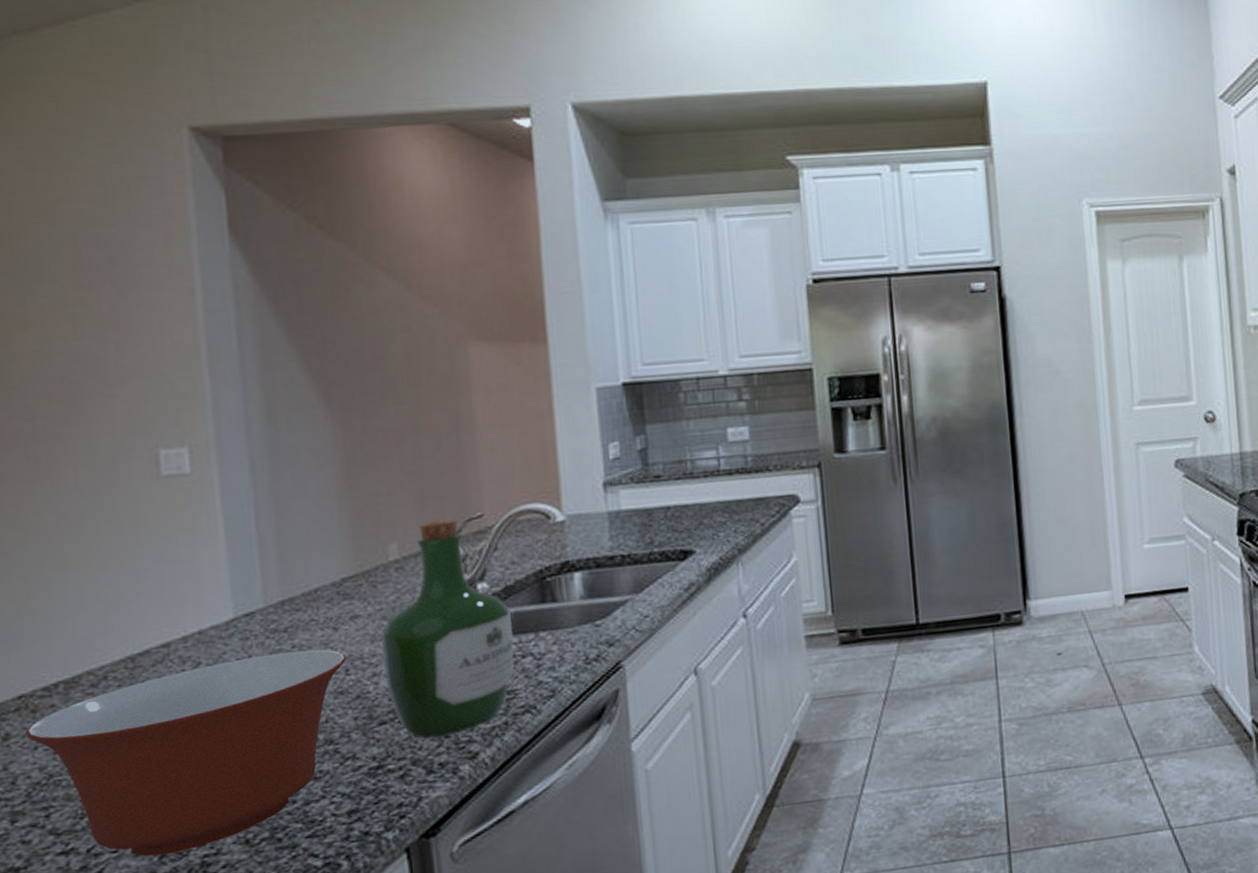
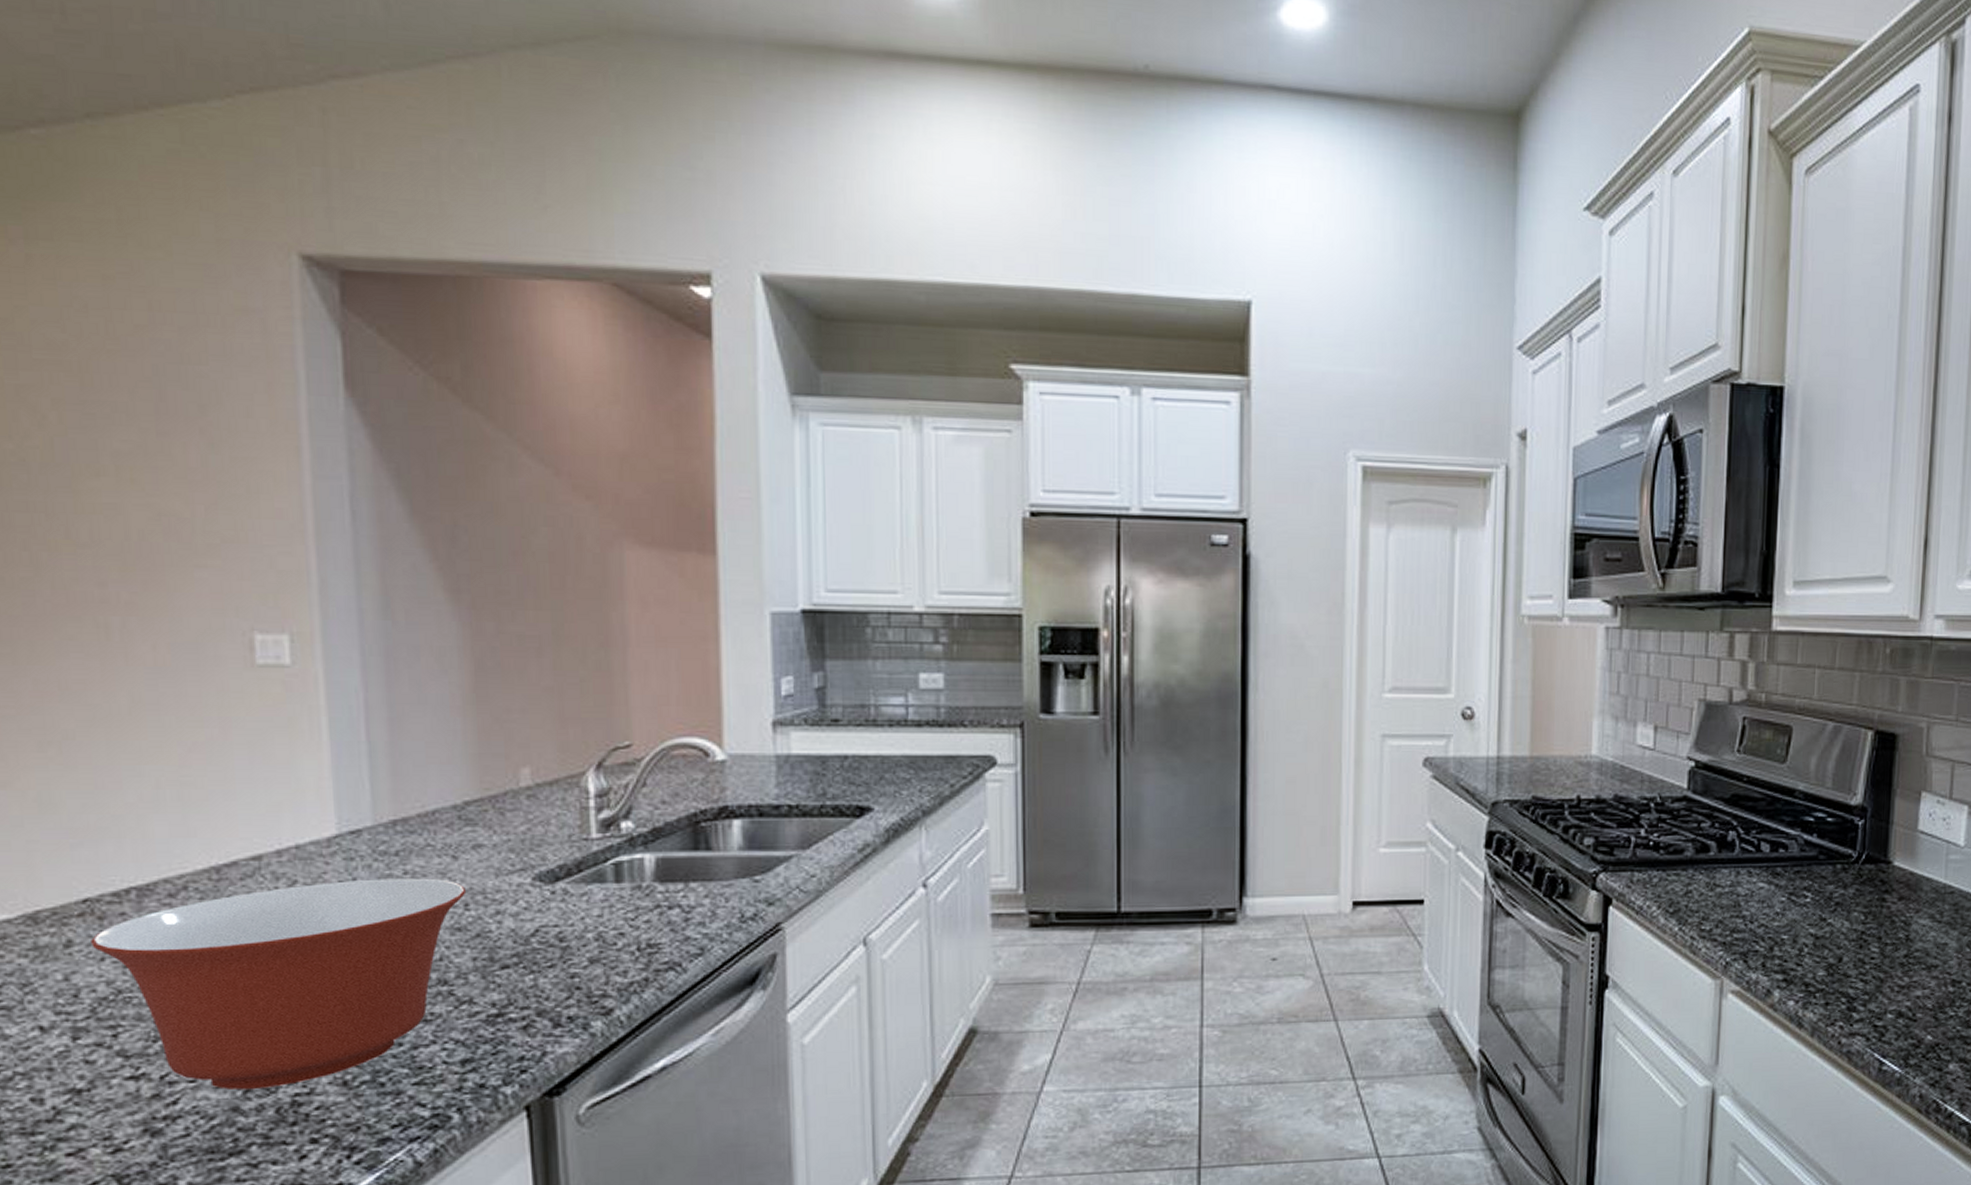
wine bottle: present [380,518,514,739] -> none [507,744,660,989]

